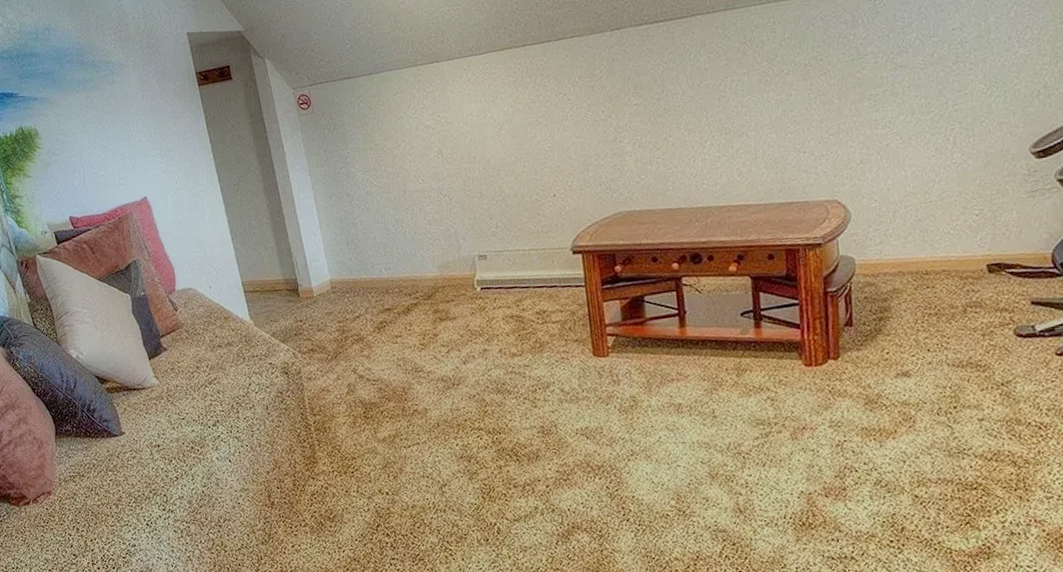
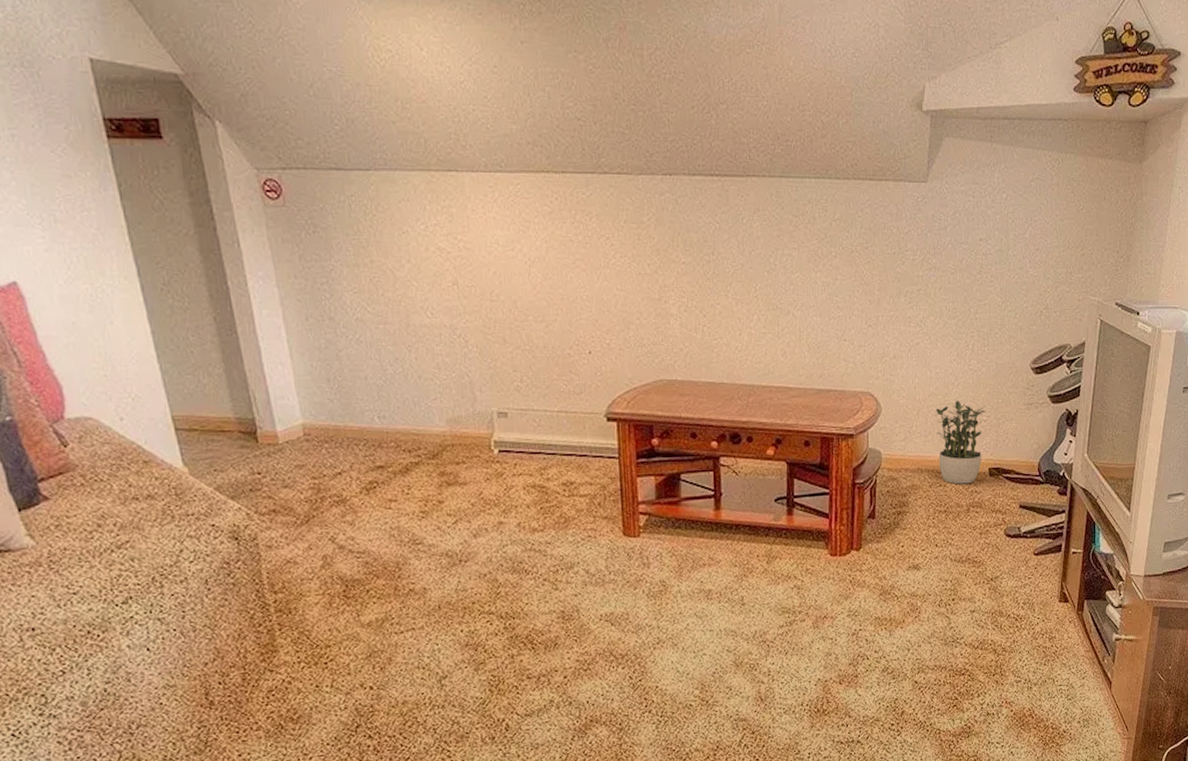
potted plant: none [913,197,978,285] -> present [933,400,986,484]

